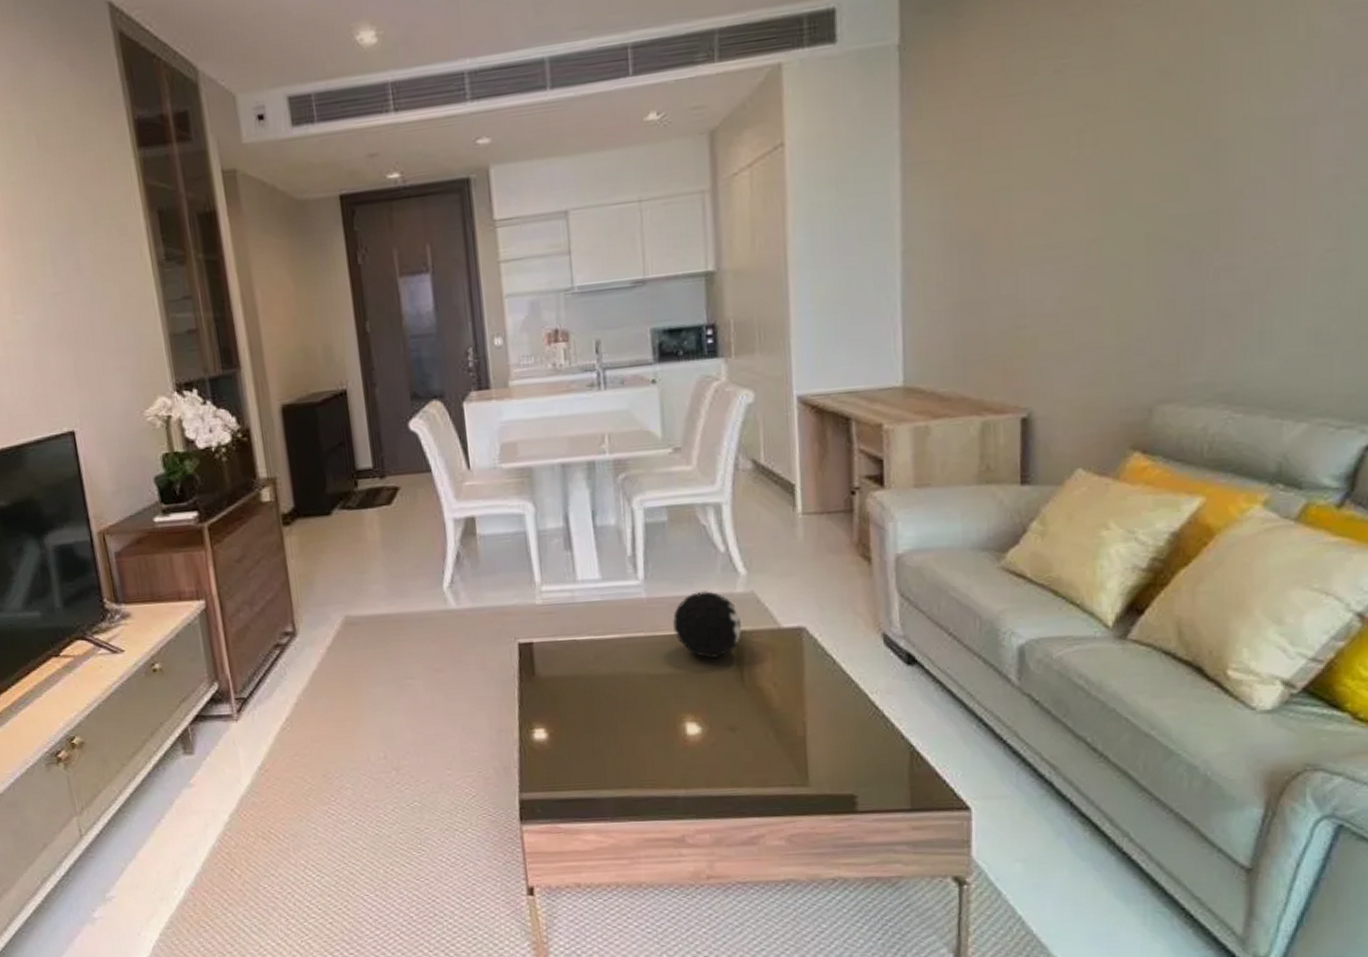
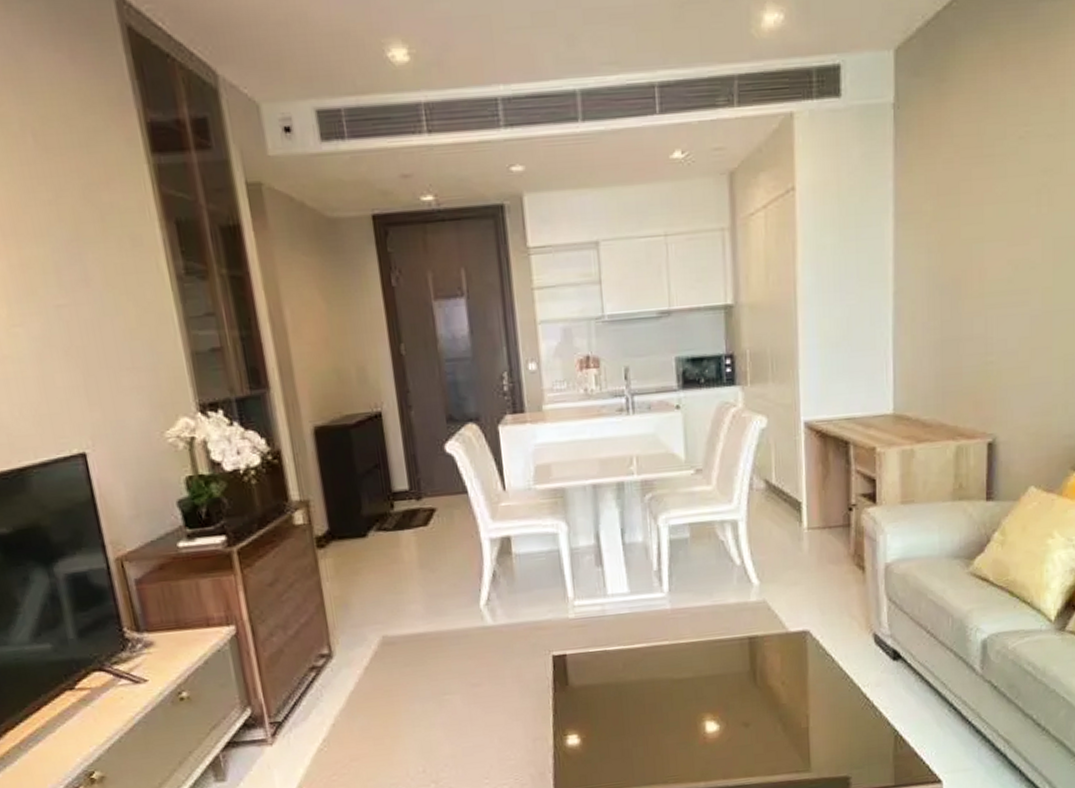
decorative orb: present [673,591,742,659] -> none [694,601,755,662]

